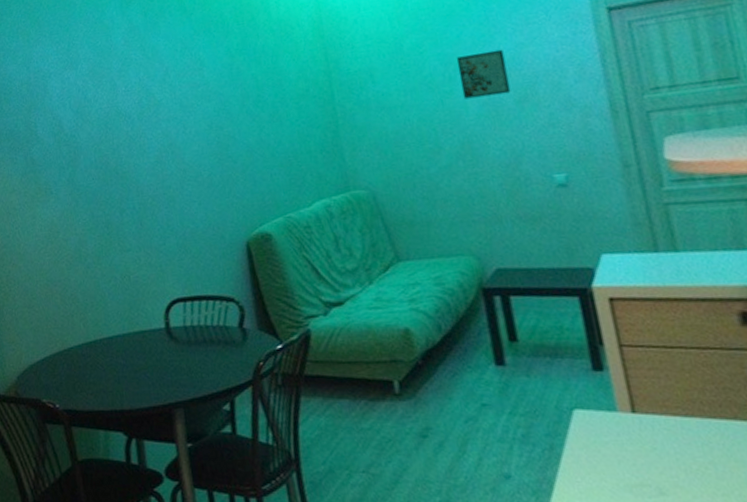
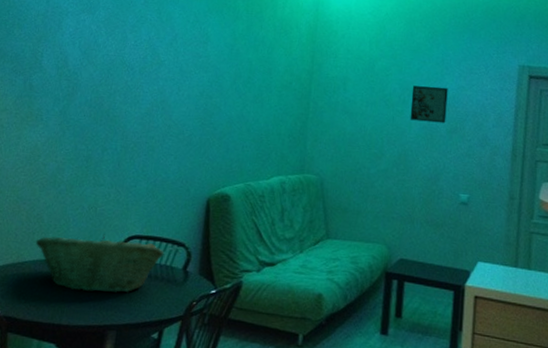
fruit basket: none [76,303,214,370] -> present [35,234,164,294]

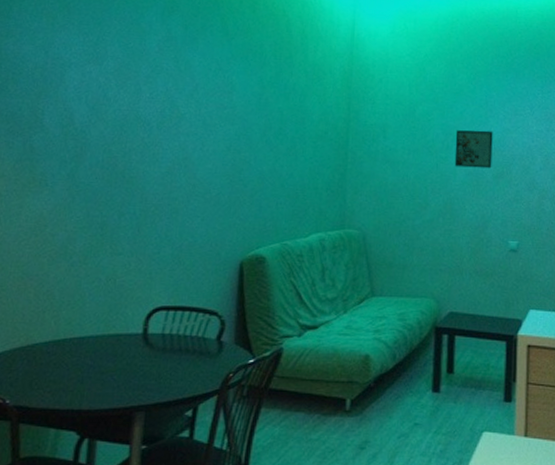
fruit basket: present [35,234,164,294] -> none [46,307,195,372]

